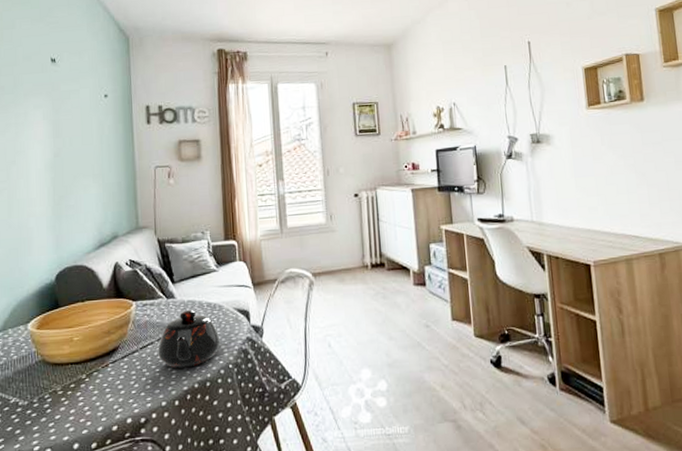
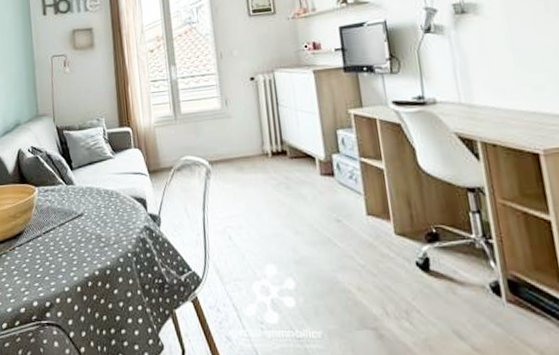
teapot: present [158,310,221,368] -> none [59,197,119,255]

